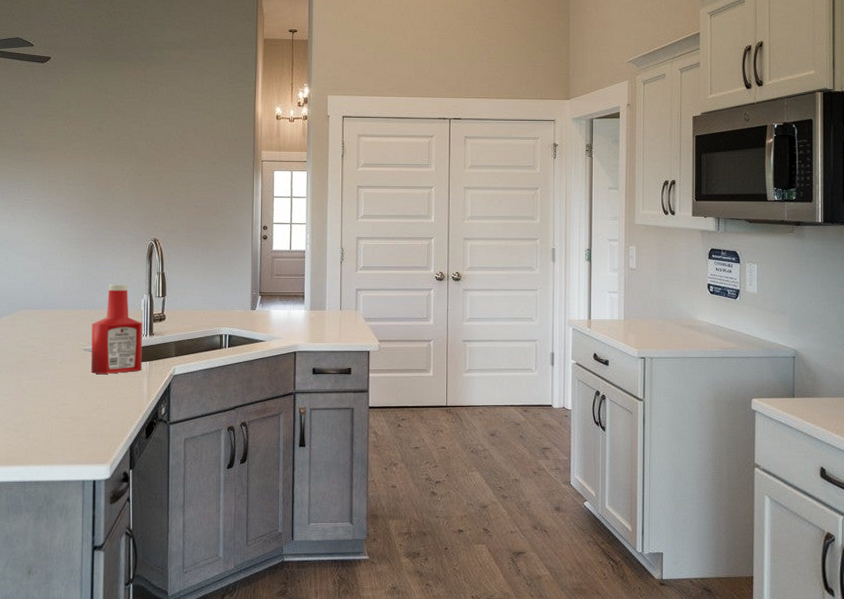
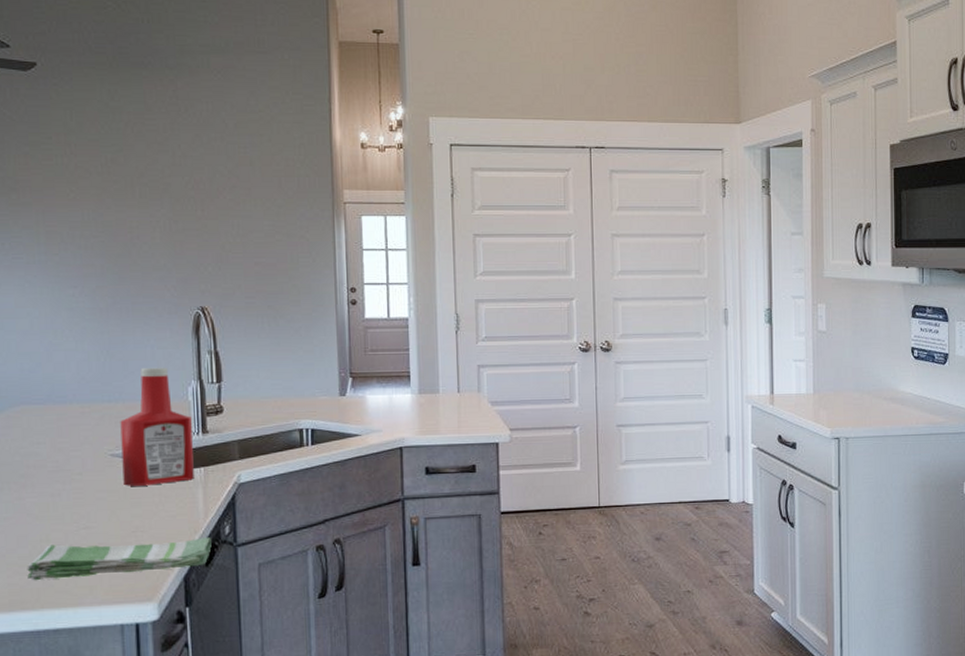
dish towel: none [20,416,151,443] -> present [27,537,212,581]

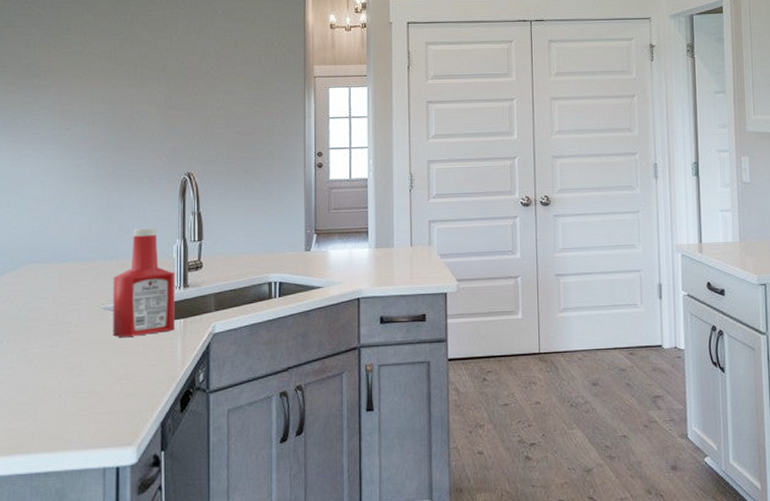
dish towel: present [27,537,212,581] -> none [25,384,187,426]

